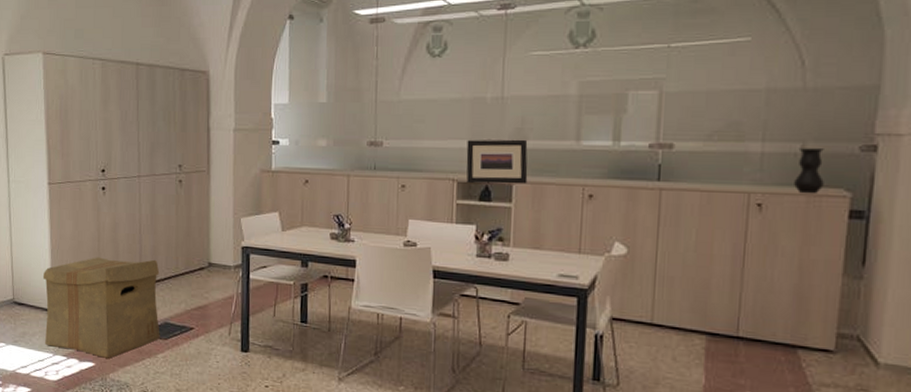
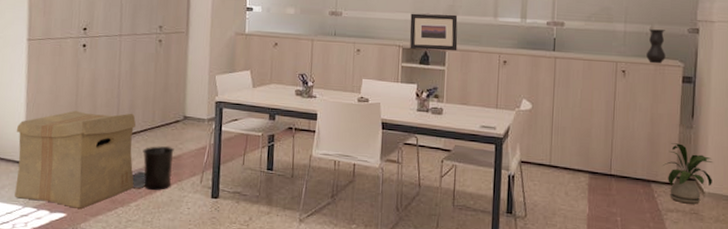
waste bin: none [167,294,200,342] -> present [143,145,174,190]
house plant: none [816,298,893,378] -> present [663,143,713,204]

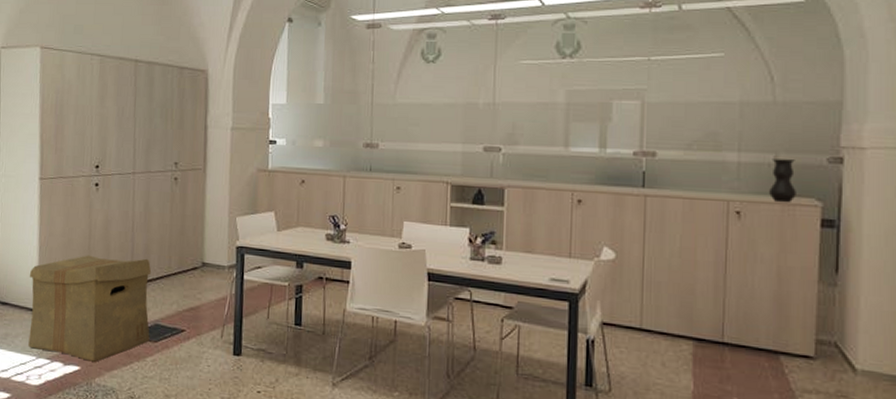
waste bin: present [143,145,174,190] -> none [159,295,192,344]
picture frame: present [409,13,458,51] -> none [459,143,519,189]
house plant: present [663,143,713,204] -> none [796,304,867,385]

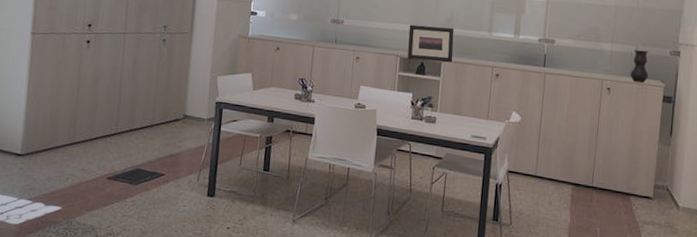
cardboard box: present [28,255,152,362] -> none [10,105,136,203]
picture frame: none [459,143,519,189] -> present [407,24,454,63]

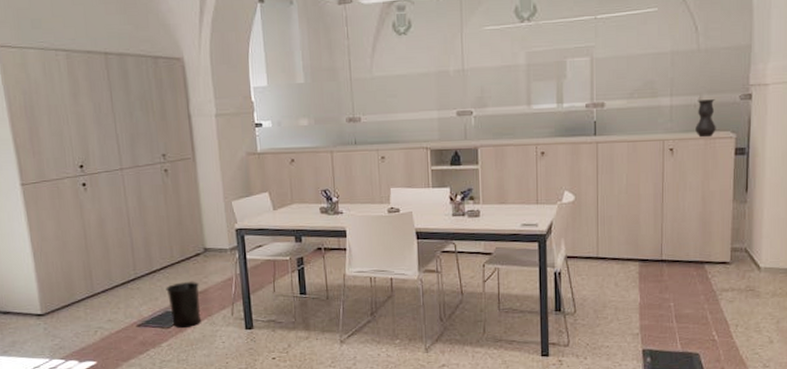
waste bin: none [141,143,173,187] -> present [166,281,201,328]
picture frame: present [407,24,454,63] -> none [436,107,490,150]

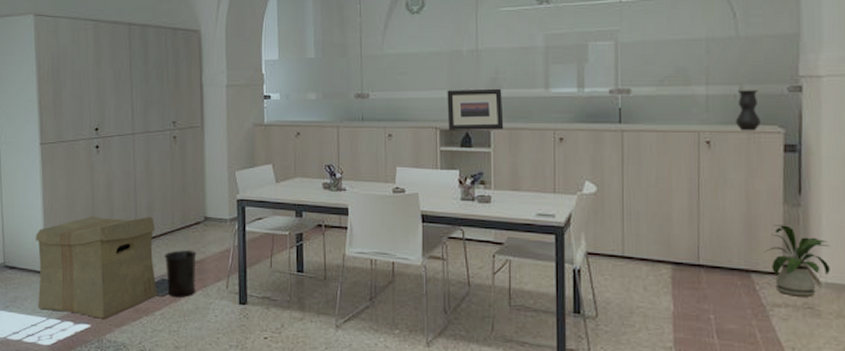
cardboard box: none [27,251,162,355] -> present [35,216,157,319]
picture frame: none [436,107,490,150] -> present [447,88,504,130]
house plant: none [717,220,769,282] -> present [765,225,830,297]

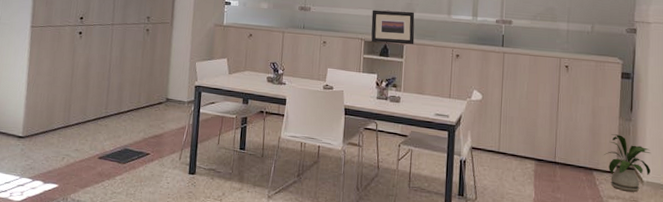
cardboard box: present [35,216,157,319] -> none [13,91,124,181]
waste bin: present [164,249,197,297] -> none [128,125,157,165]
vase: present [736,90,761,131] -> none [588,28,606,61]

